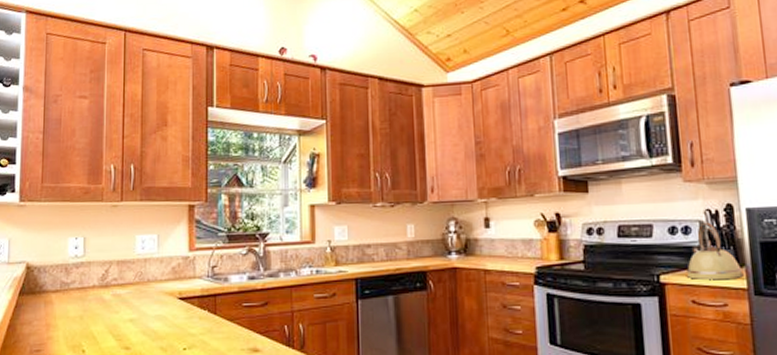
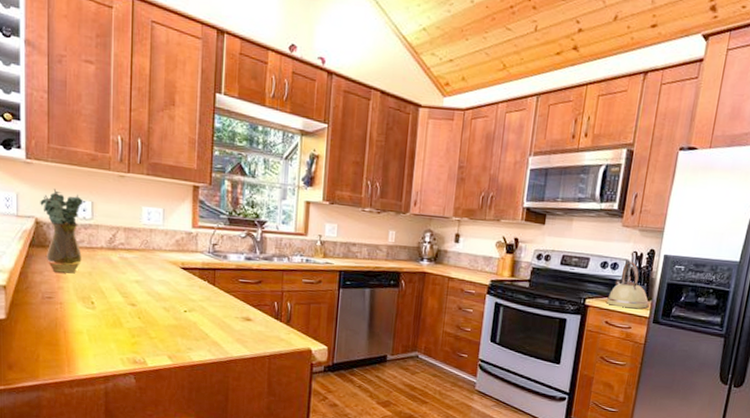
vase: none [32,229,76,320] -> present [40,189,83,274]

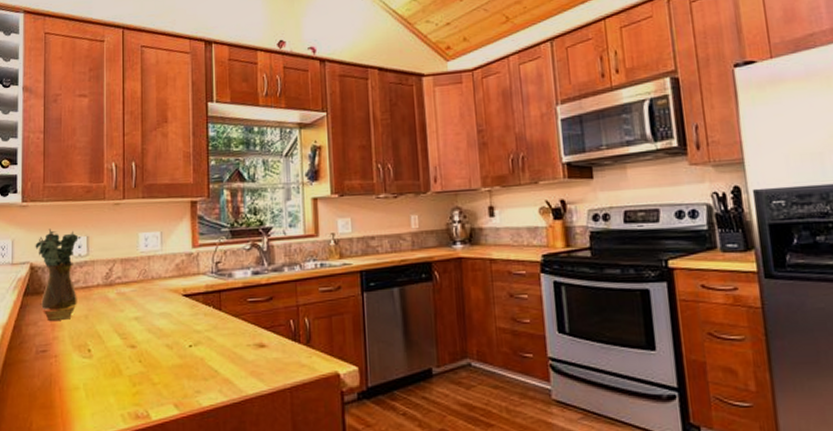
kettle: present [605,261,649,309] -> none [694,205,754,265]

